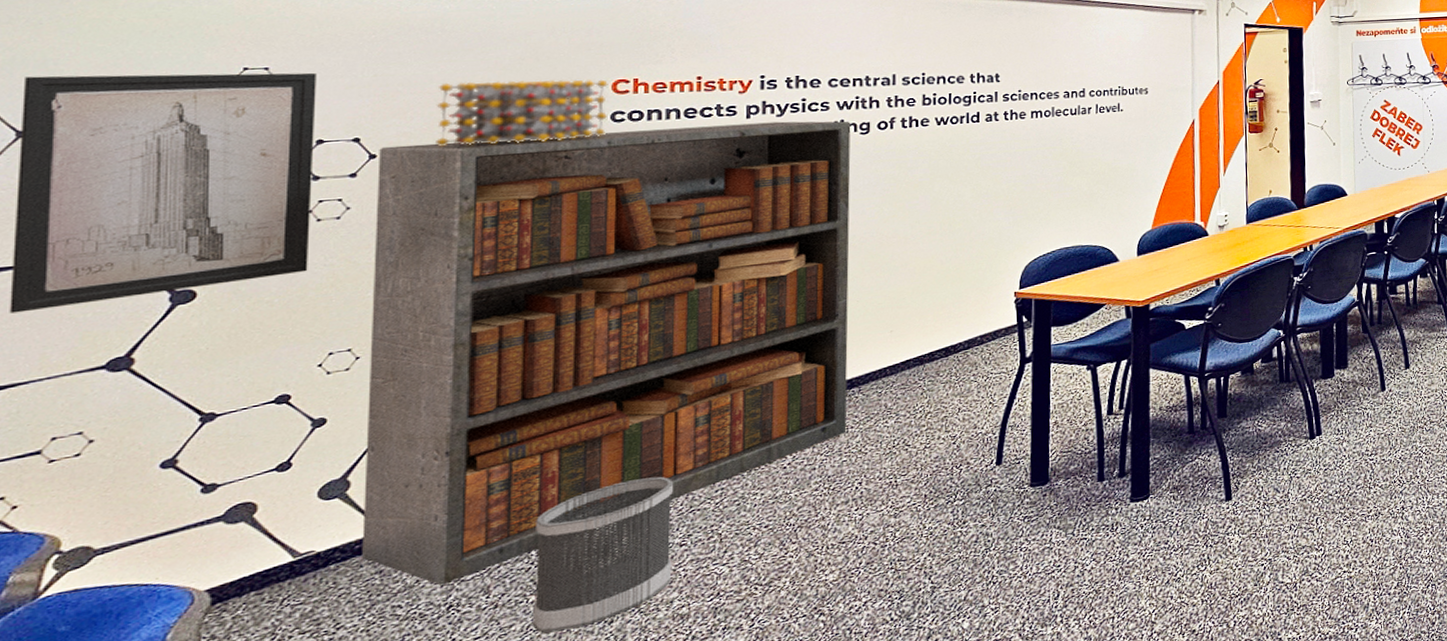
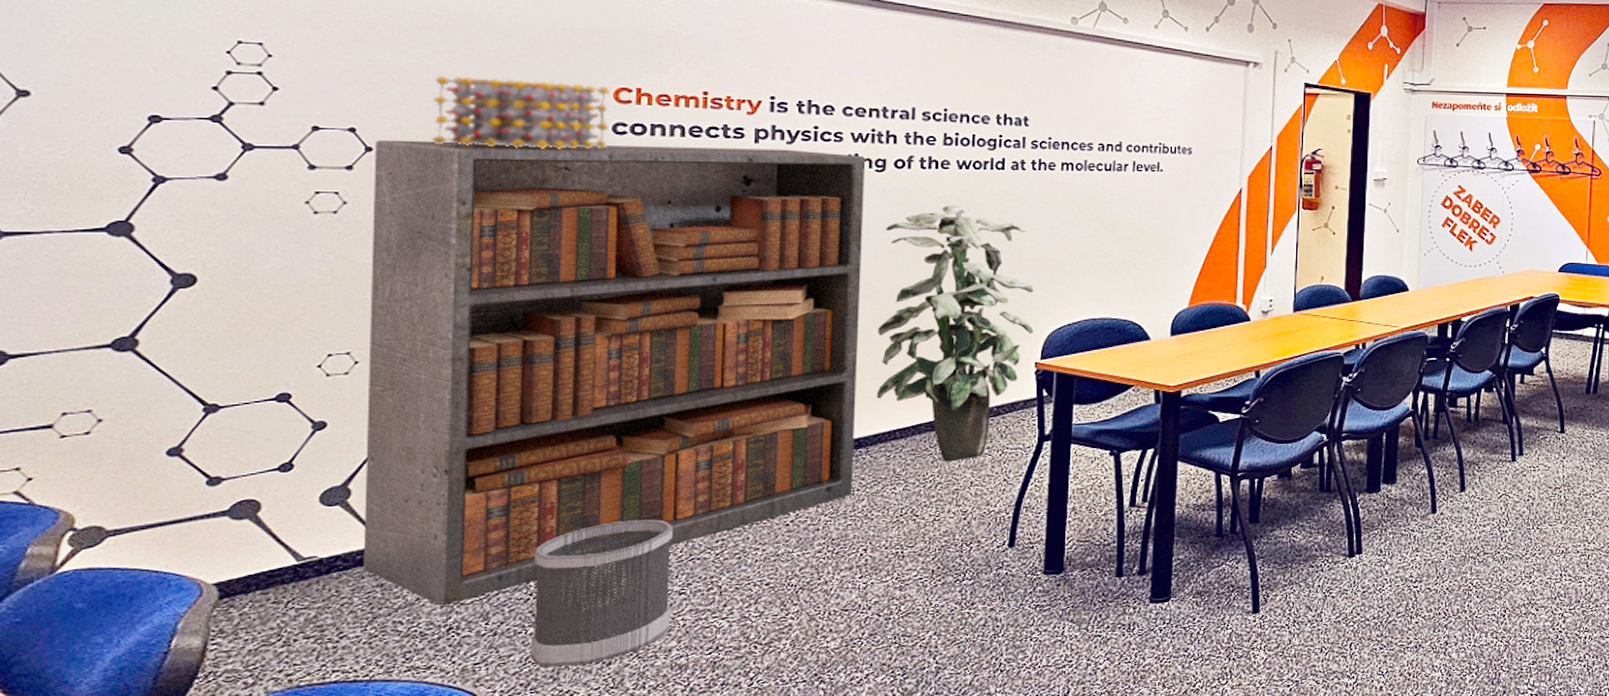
wall art: present [9,72,316,314] -> none [17,32,311,281]
indoor plant: none [866,156,1012,393] -> present [876,204,1034,462]

